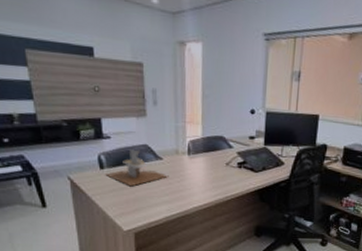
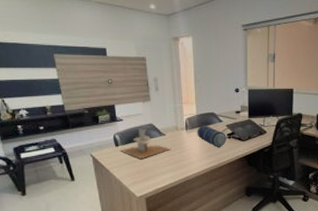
thermos: none [201,150,236,178] -> present [197,125,226,147]

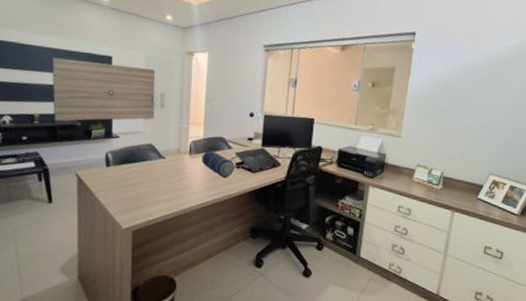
desk: present [120,128,171,160] -> none [110,148,170,184]

